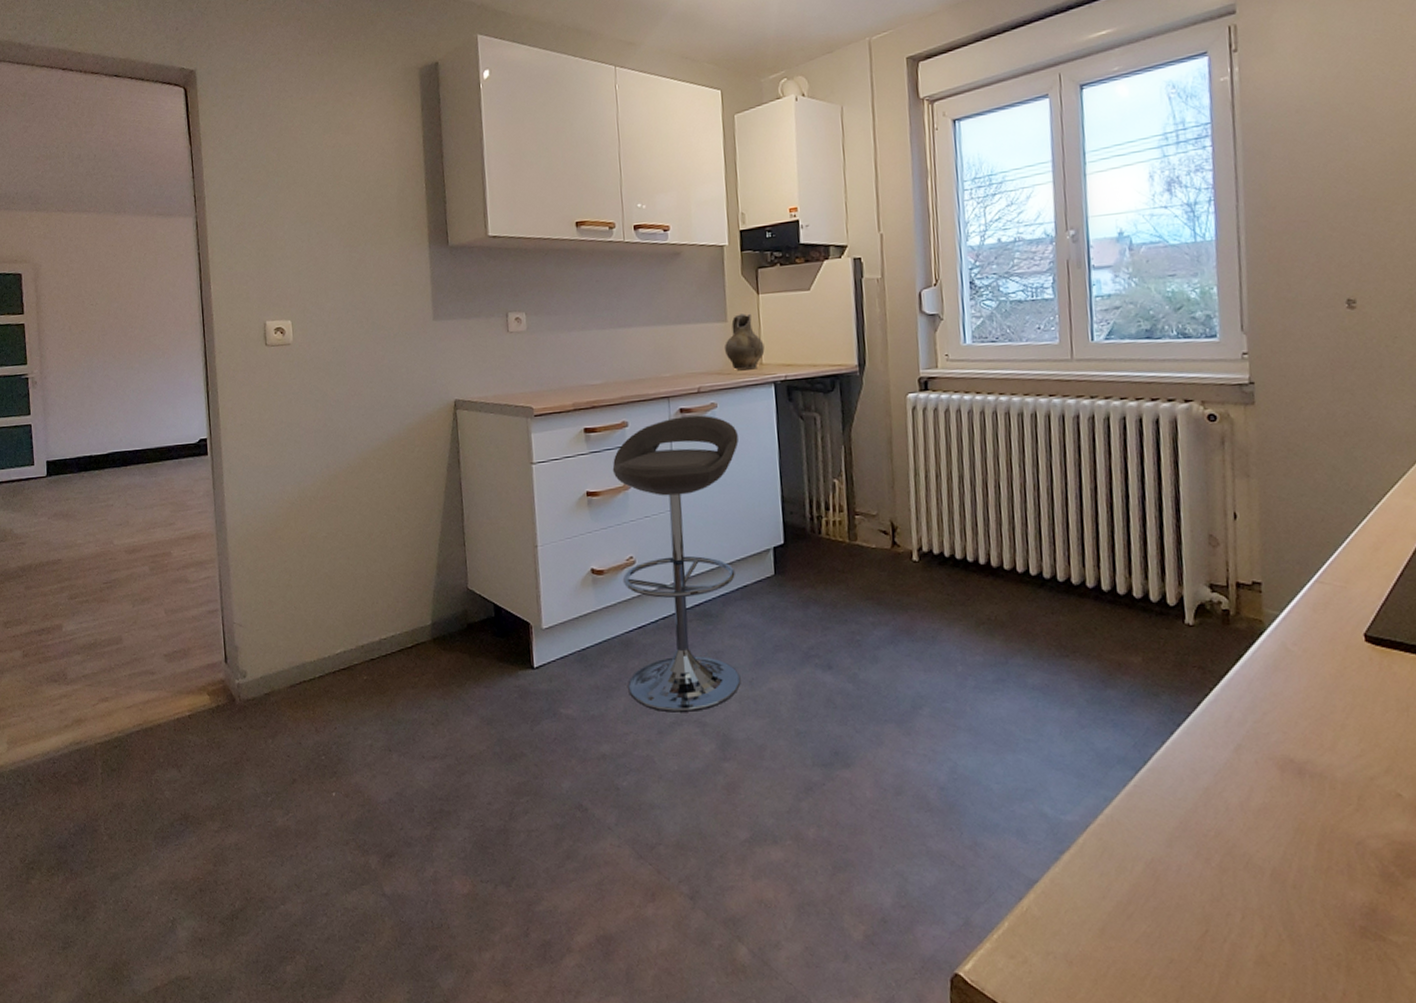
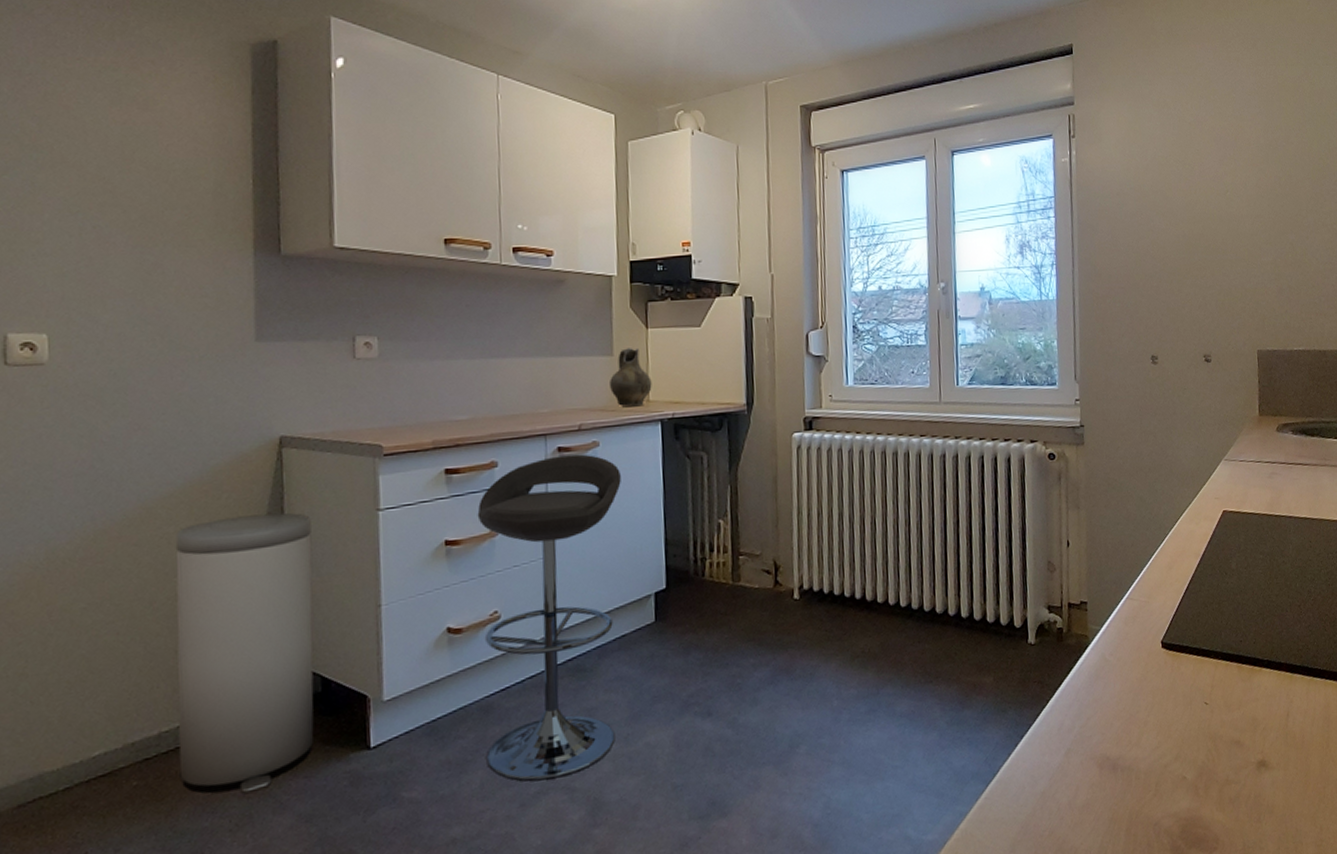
pedal bin: none [383,464,491,696] -> present [175,513,315,795]

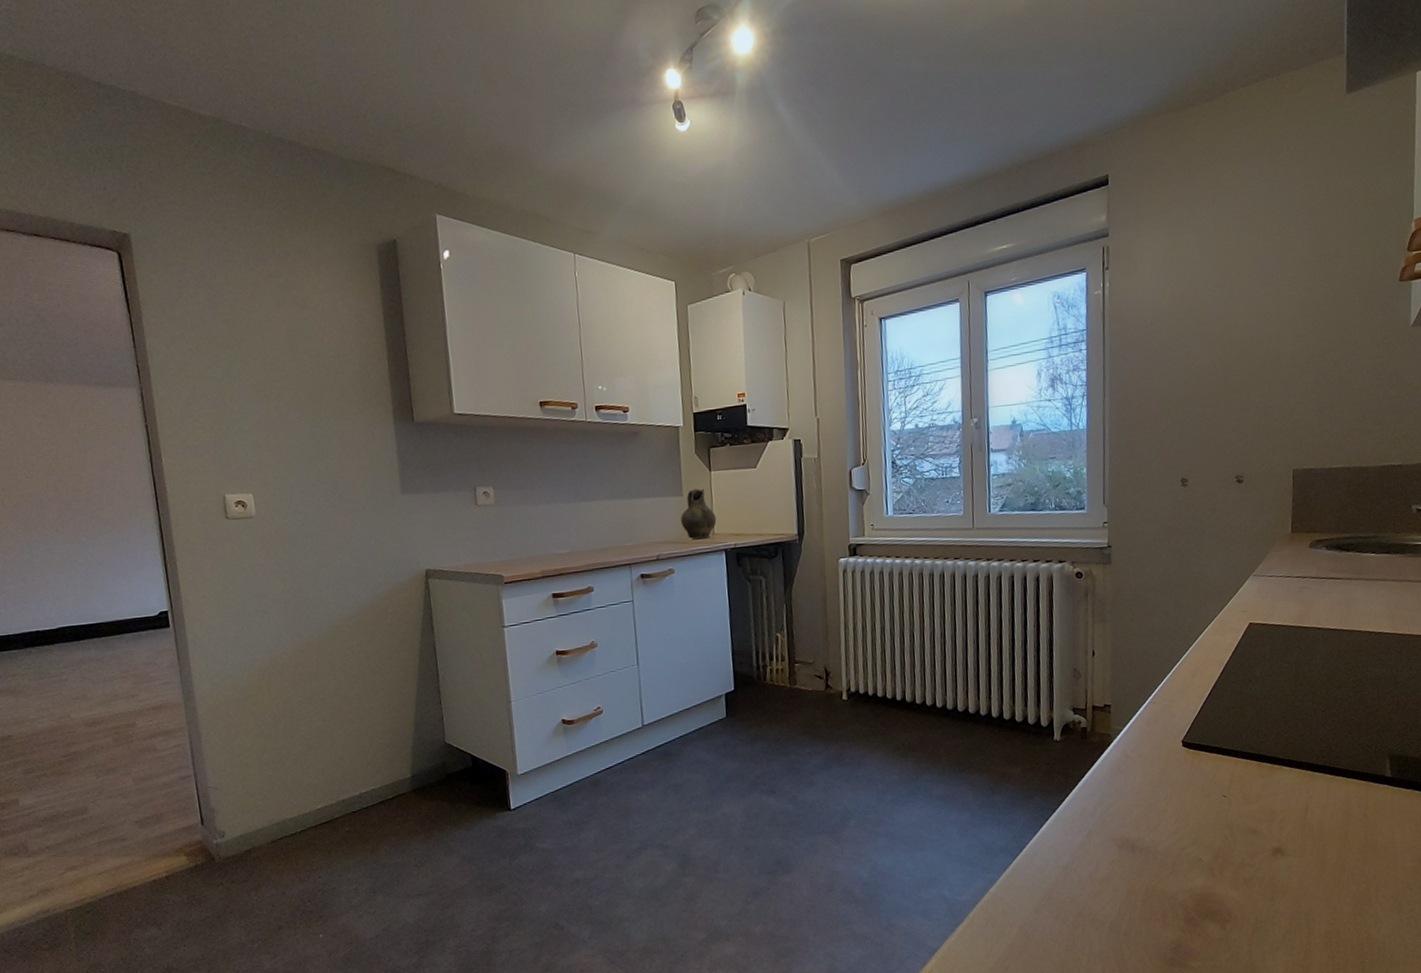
pedal bin: present [175,513,315,795] -> none [357,629,470,840]
bar stool: present [477,454,621,781] -> none [579,580,698,840]

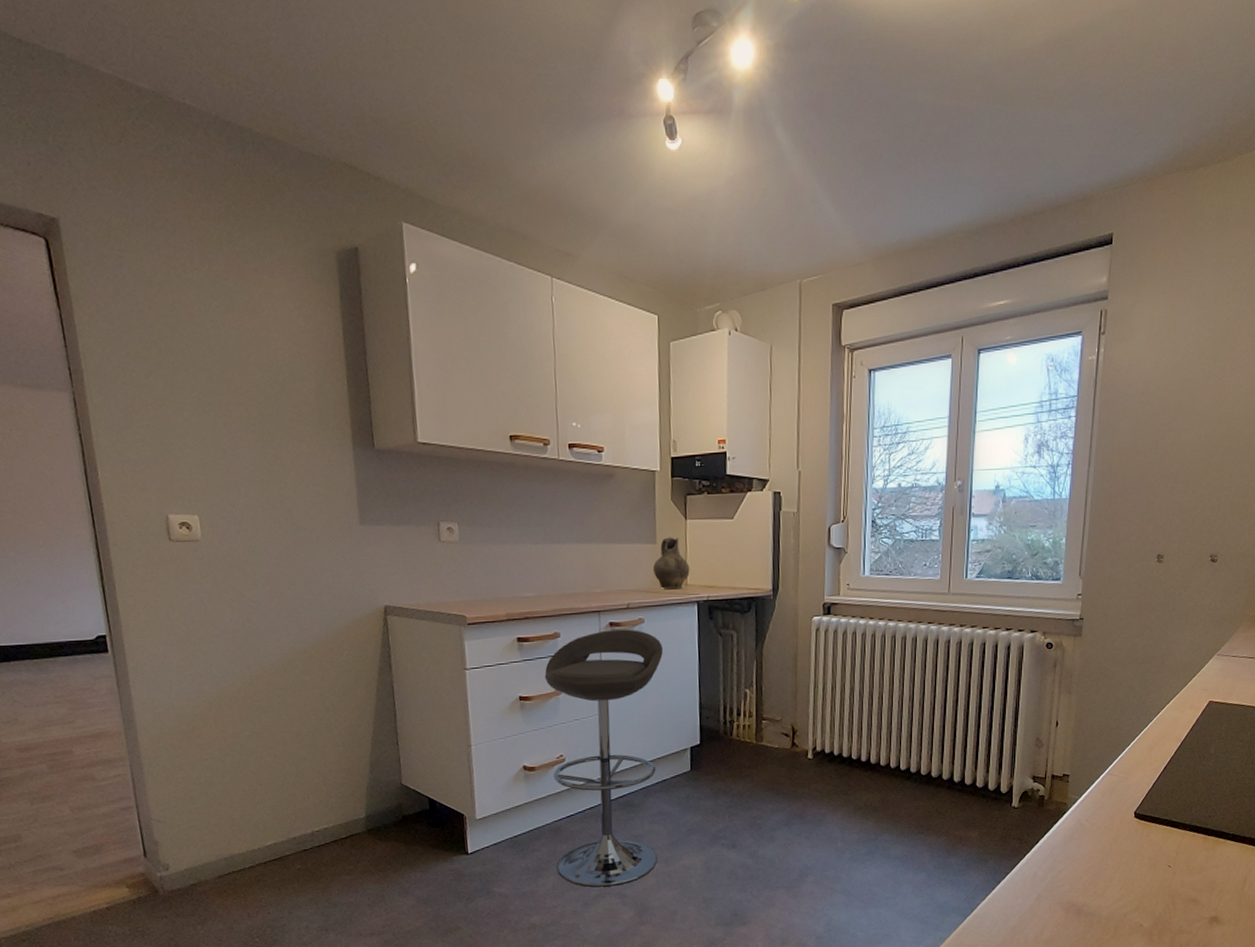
bar stool: none [579,580,698,840] -> present [544,629,663,887]

